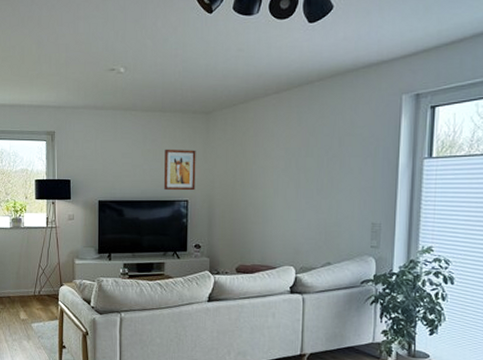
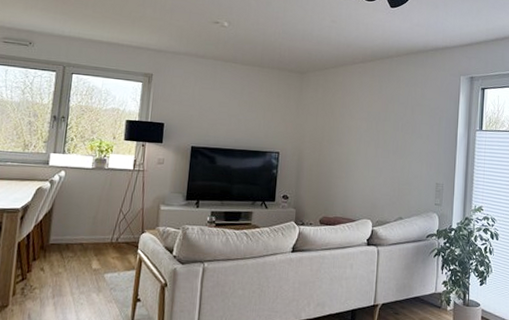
wall art: present [164,149,196,191] -> none [257,102,290,144]

